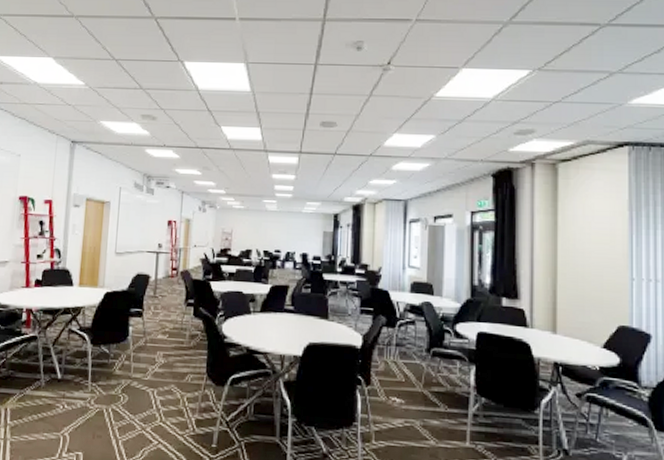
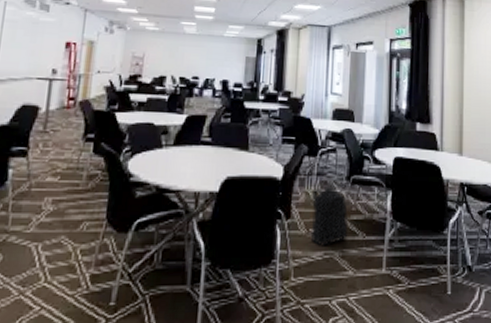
backpack: none [388,356,430,415] -> present [307,185,349,246]

